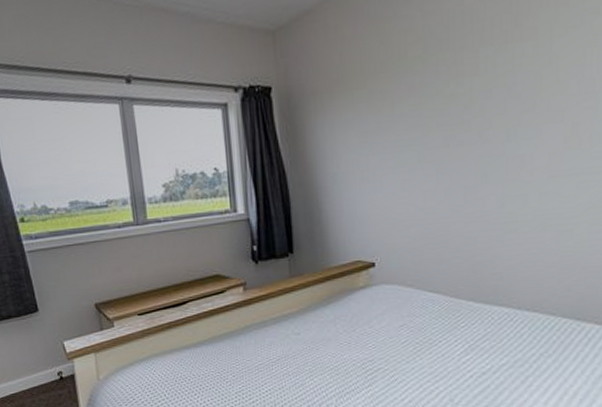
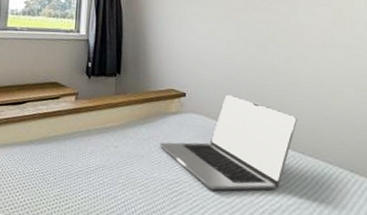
laptop: none [347,255,513,363] -> present [159,94,297,191]

